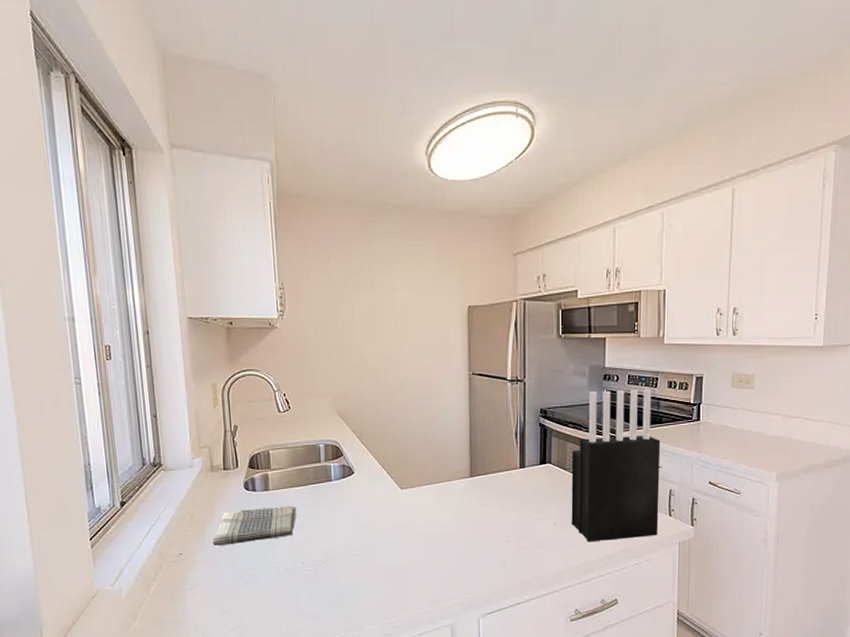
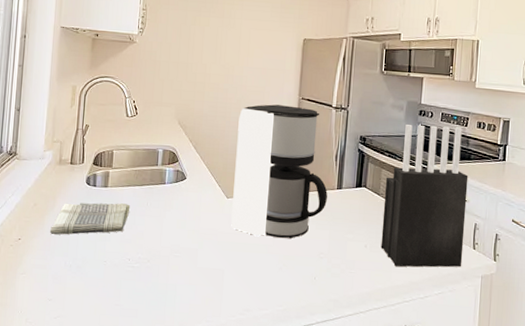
coffee maker: none [404,383,510,525] -> present [231,104,328,238]

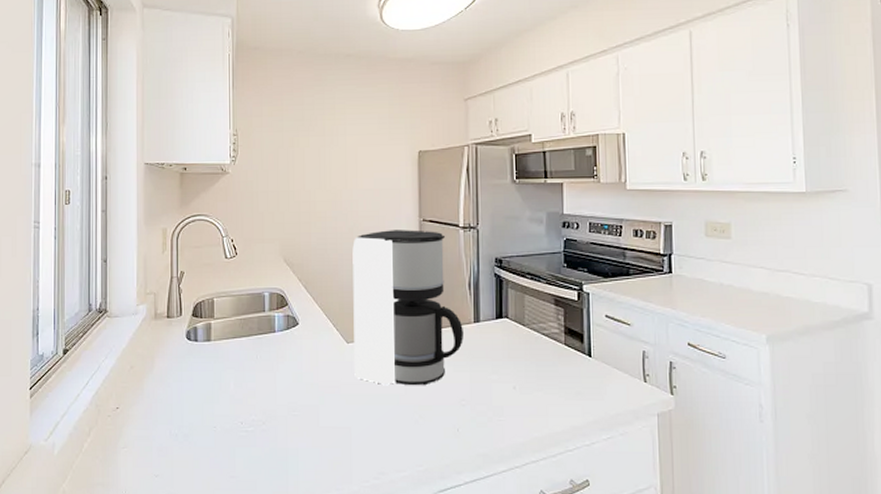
dish towel: present [49,203,131,235] -> none [150,358,238,400]
knife block: present [380,125,469,268] -> none [530,238,633,410]

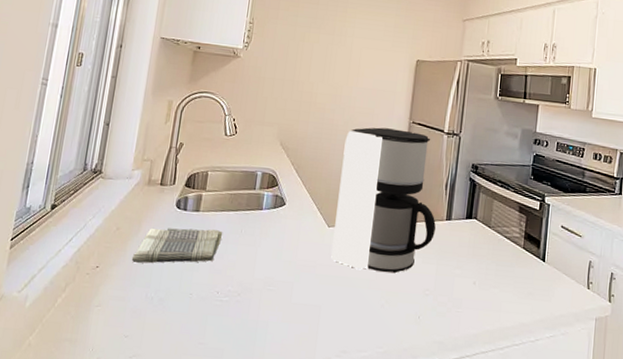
dish towel: none [150,358,238,400] -> present [131,228,223,264]

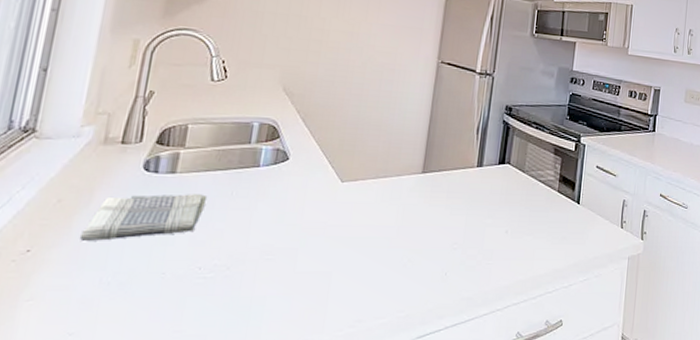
coffee maker: present [331,127,436,273] -> none [344,68,466,228]

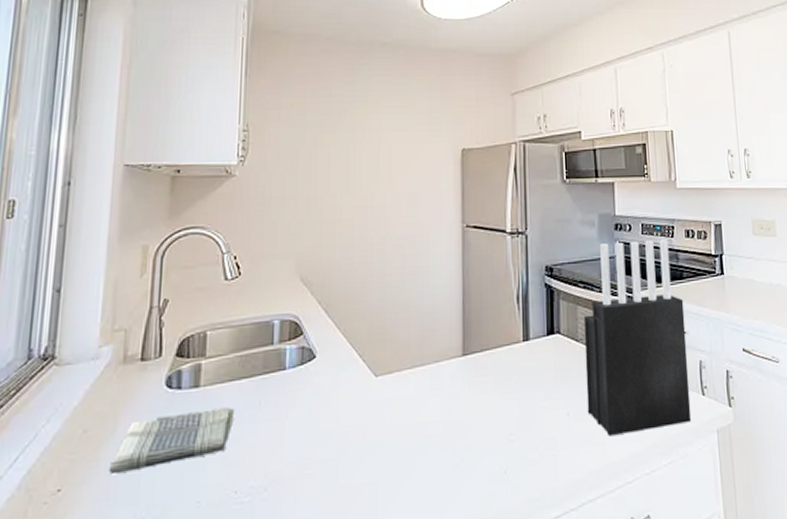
knife block: none [523,93,619,254] -> present [583,239,692,437]

